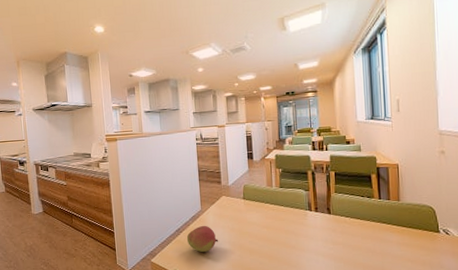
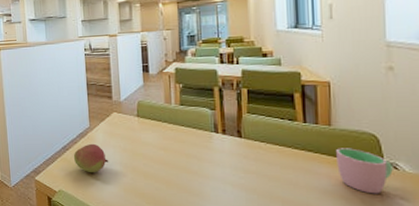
cup: none [404,219,445,256] -> present [336,148,393,194]

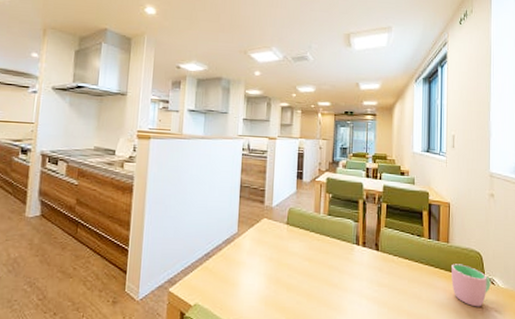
fruit: present [73,143,109,173] -> none [215,251,254,285]

